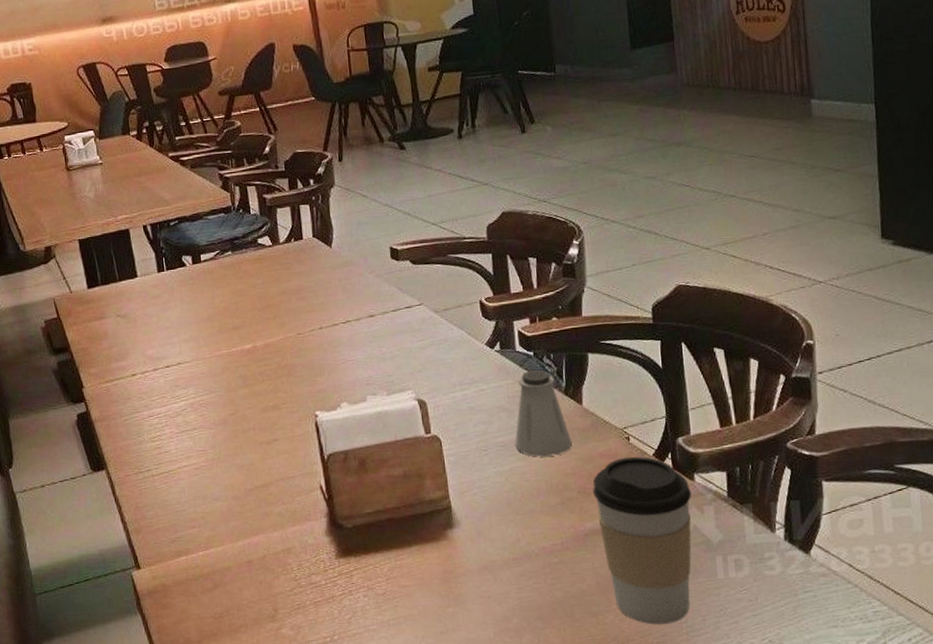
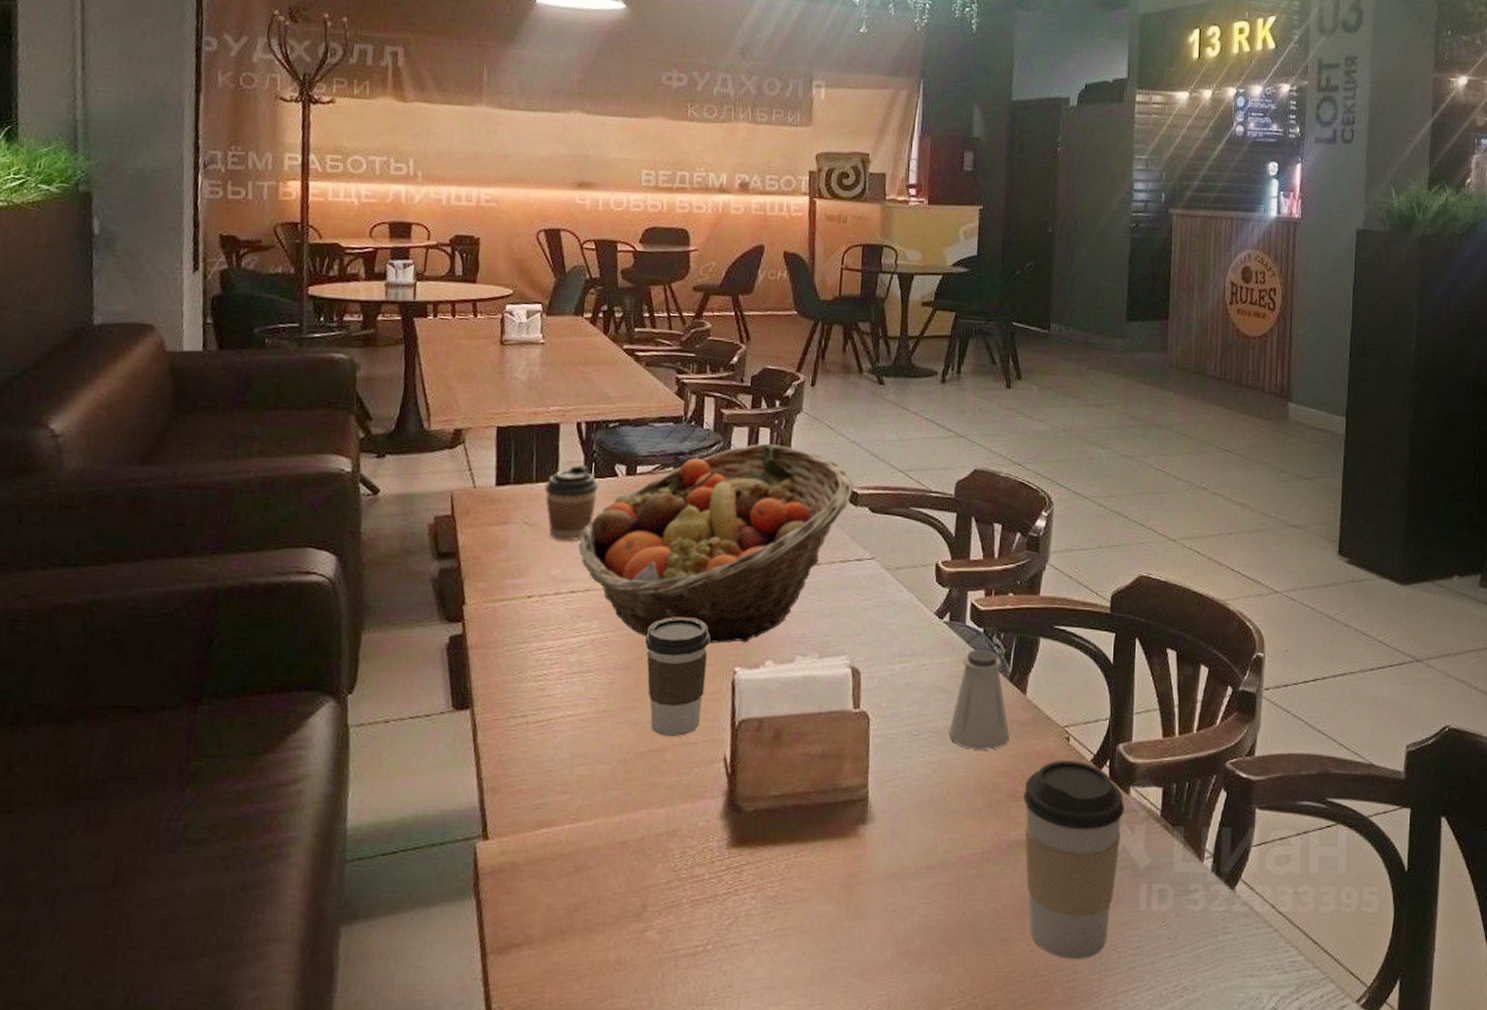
coffee cup: none [127,260,173,327] -> present [544,464,598,542]
fruit basket: none [165,217,393,396] -> present [578,443,854,643]
coffee cup: none [235,375,294,475] -> present [645,617,710,738]

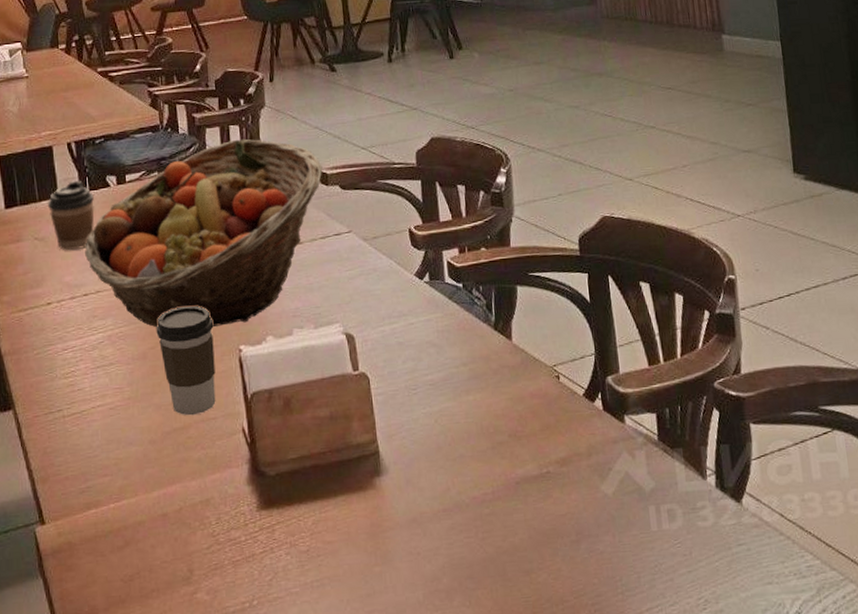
saltshaker: present [949,648,1010,750] -> none [444,302,502,397]
coffee cup: present [1023,759,1124,959] -> none [523,396,625,584]

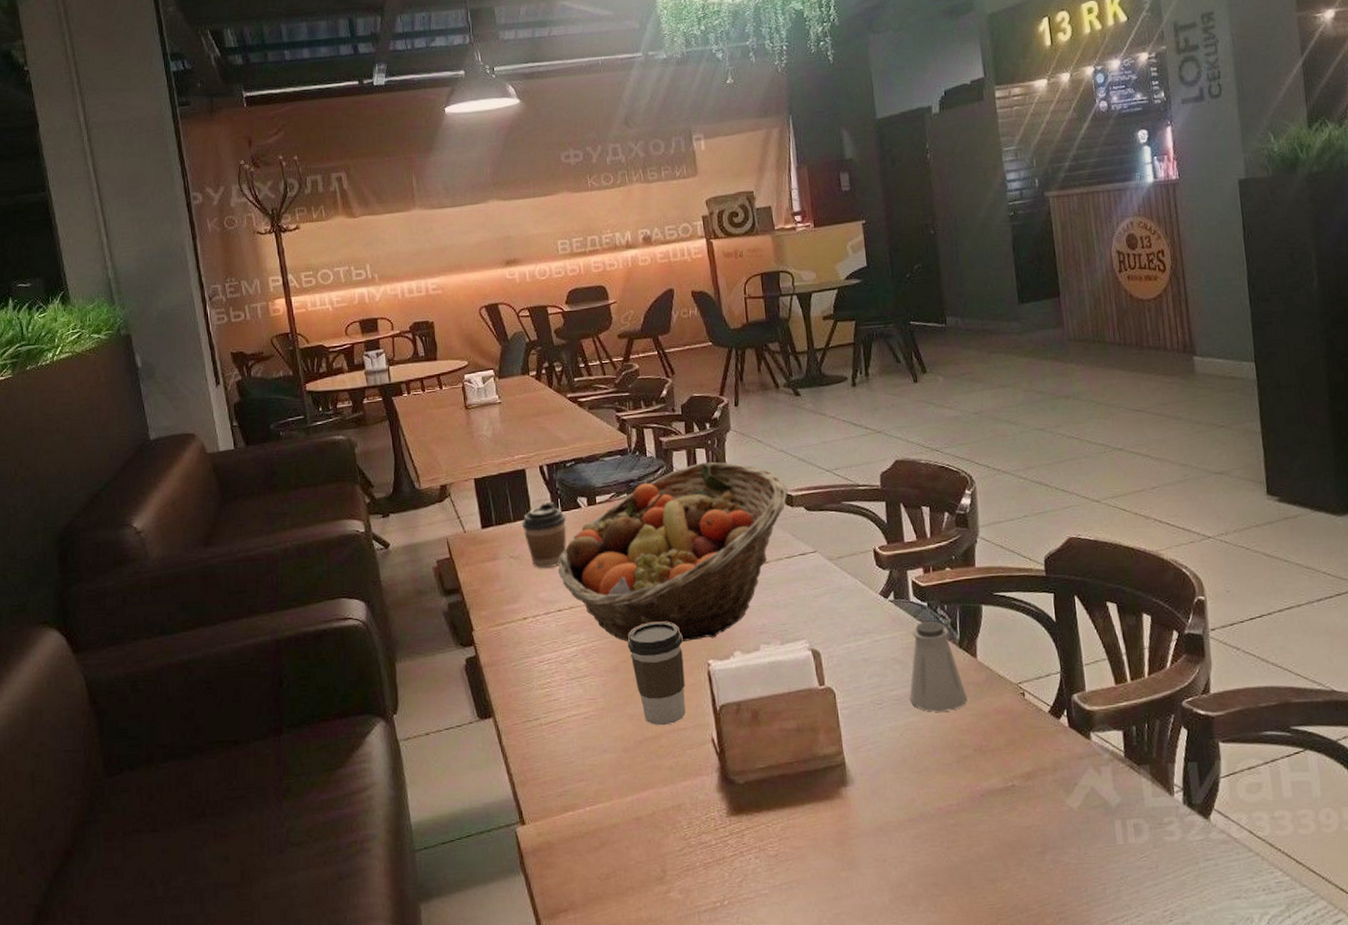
saltshaker: none [444,302,502,397] -> present [909,620,967,712]

